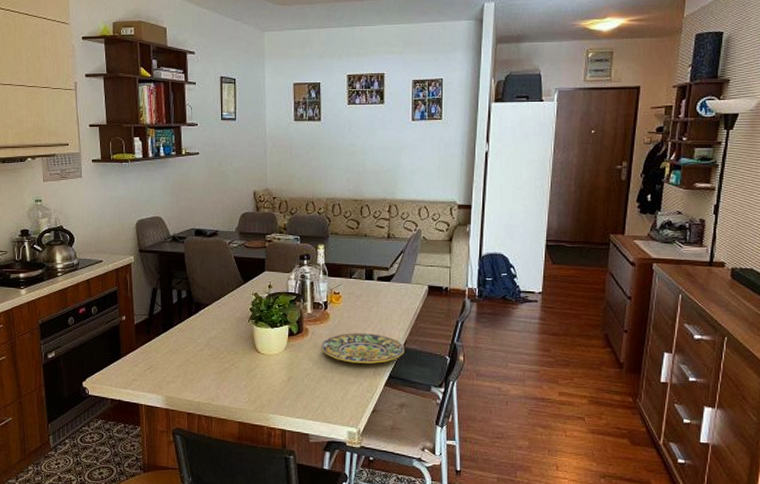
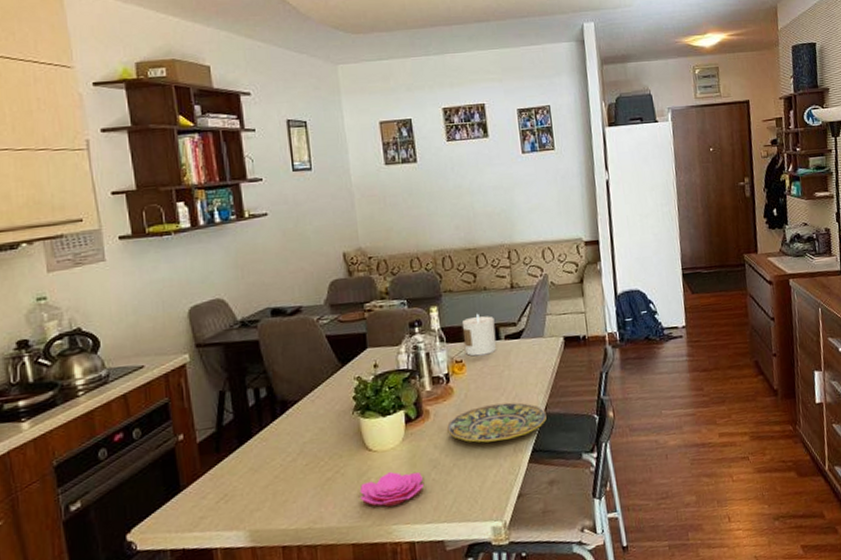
flower: none [248,373,298,399] -> present [359,472,425,507]
candle: none [342,255,370,291] -> present [461,313,497,357]

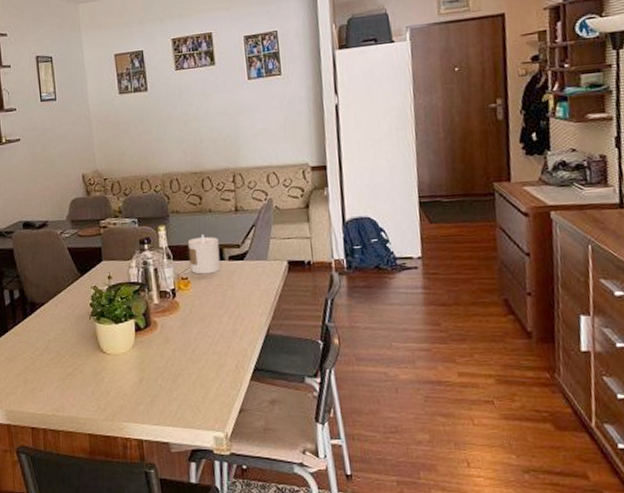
flower: present [359,472,425,507] -> none [95,374,152,405]
plate: present [447,402,547,443] -> none [173,321,269,357]

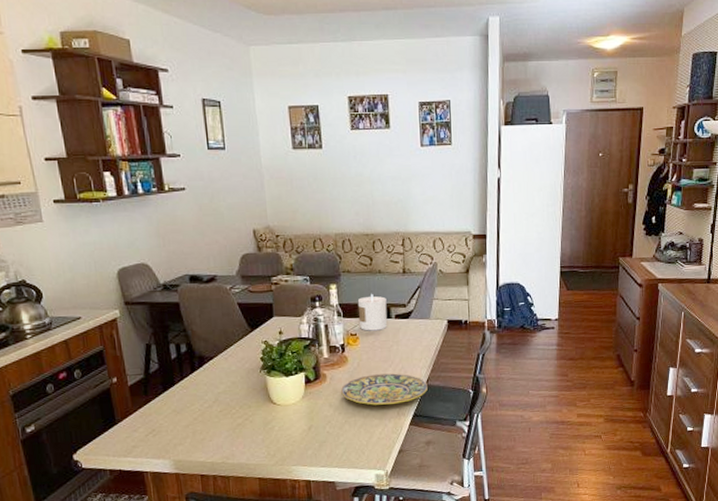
plate: none [173,321,269,357] -> present [341,373,428,405]

